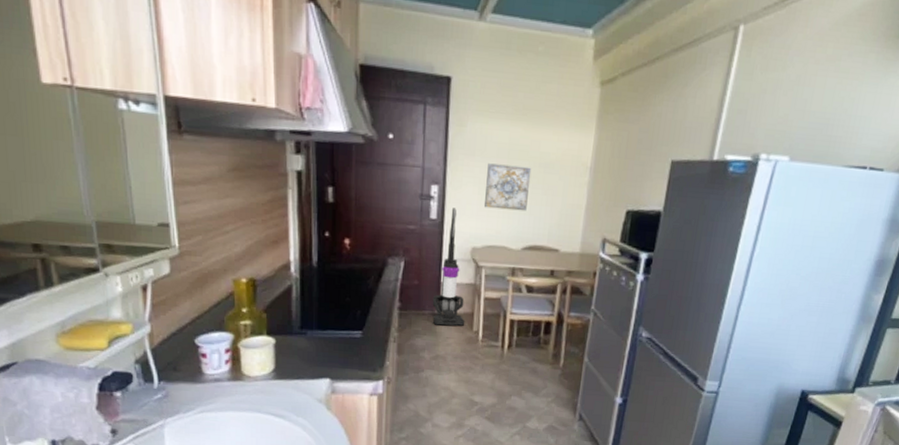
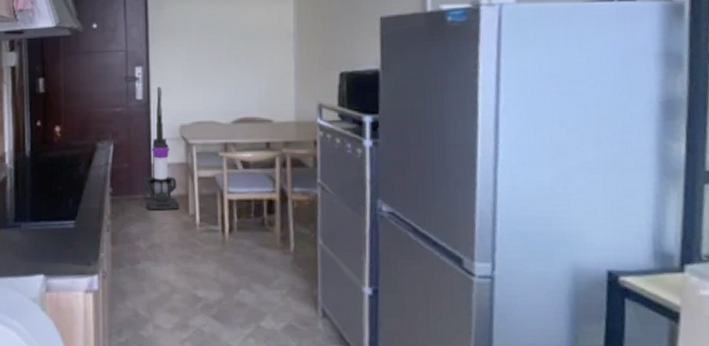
wall art: present [483,163,532,212] -> none [188,40,233,84]

